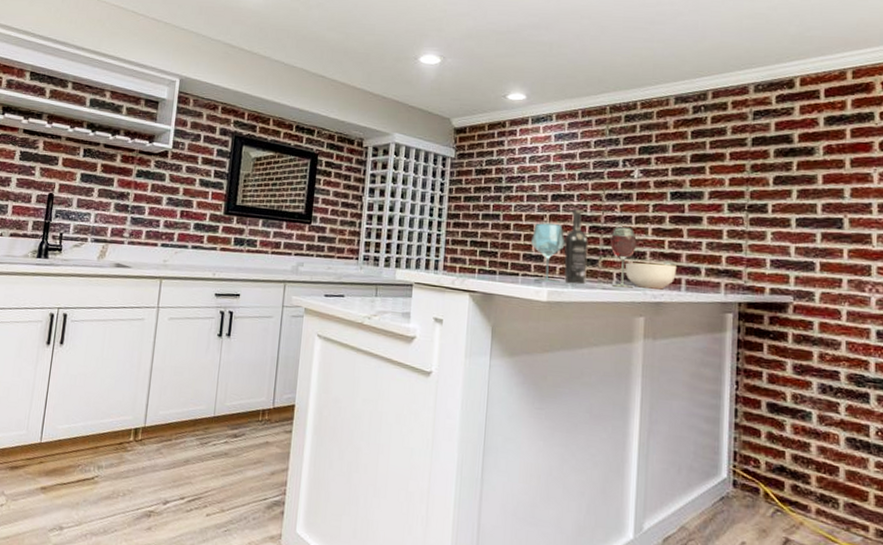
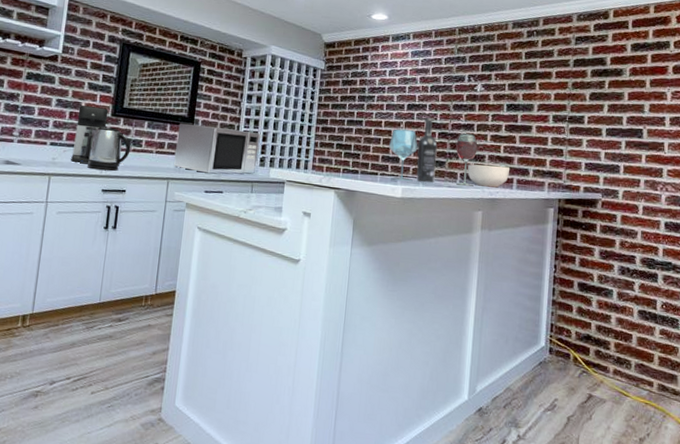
coffee maker: none [182,203,221,267] -> present [71,105,109,165]
kettle: none [200,225,245,274] -> present [87,126,131,172]
microwave: none [291,220,384,276] -> present [174,123,260,174]

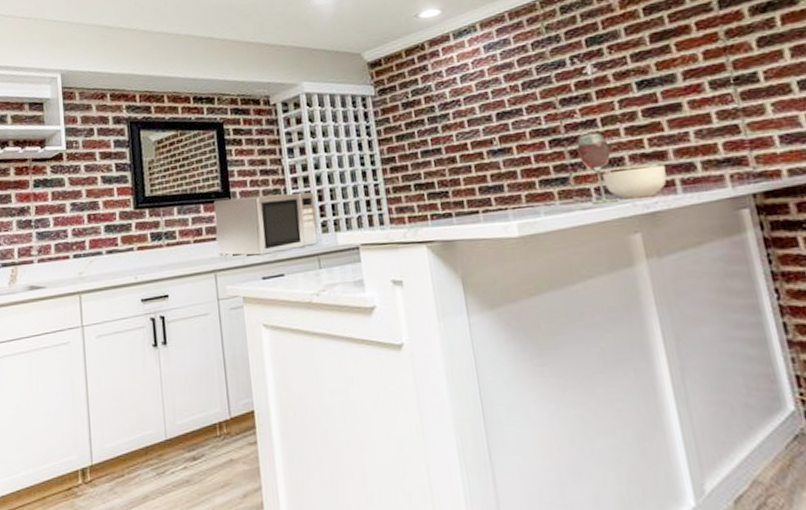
coffee maker: present [71,105,109,165] -> none [96,201,131,274]
kettle: present [87,126,131,172] -> none [116,222,164,278]
wine glass: present [389,129,418,183] -> none [483,145,531,217]
wine bottle: present [416,117,438,184] -> none [523,123,561,212]

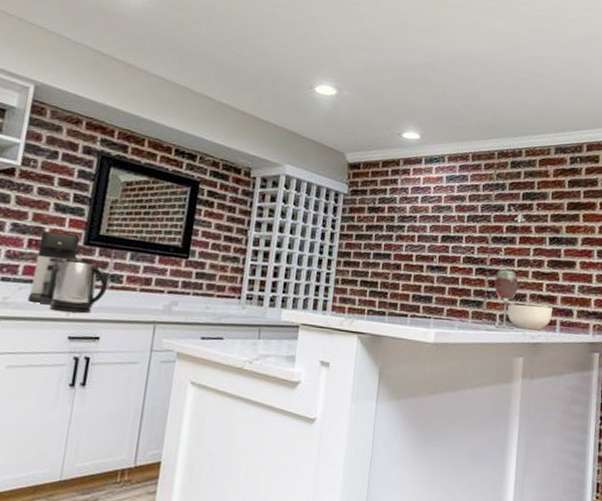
coffee maker: none [96,201,131,274] -> present [28,230,80,305]
kettle: none [116,222,164,278] -> present [50,257,108,314]
microwave: present [213,192,318,257] -> none [163,254,270,317]

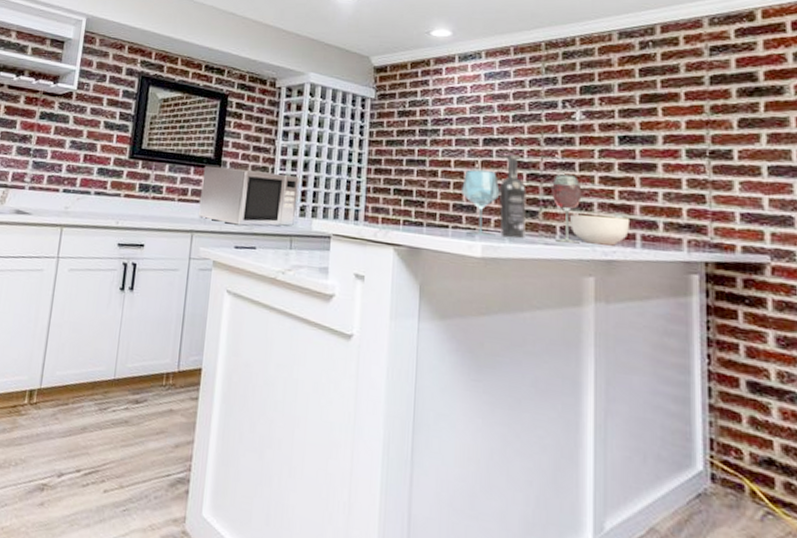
coffee maker: present [28,230,80,305] -> none [84,146,126,214]
kettle: present [50,257,108,314] -> none [102,170,150,223]
microwave: none [163,254,270,317] -> present [199,165,299,226]
wine glass: none [421,264,453,325] -> present [462,170,500,238]
wine bottle: none [451,251,475,326] -> present [499,154,527,240]

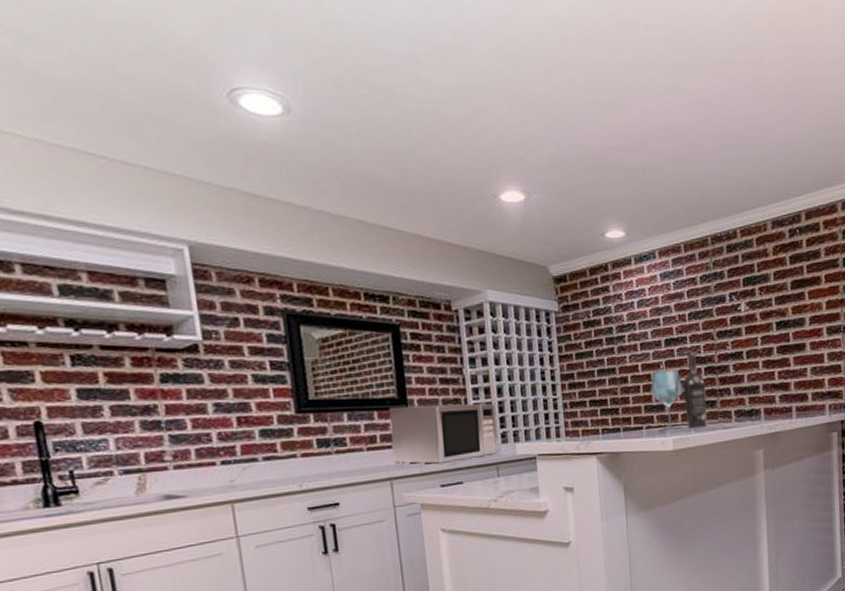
wineglass: present [552,174,582,244] -> none [726,362,751,426]
bowl: present [569,214,631,246] -> none [741,394,788,422]

